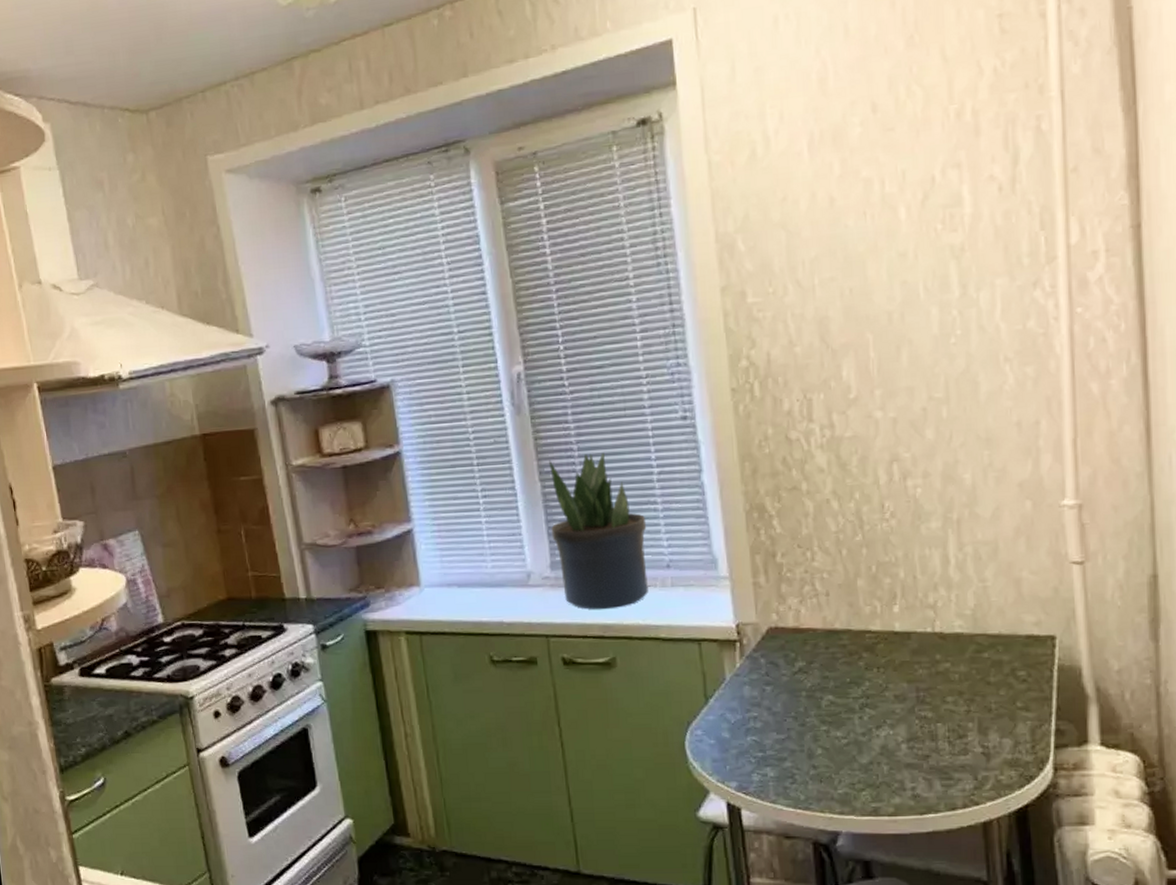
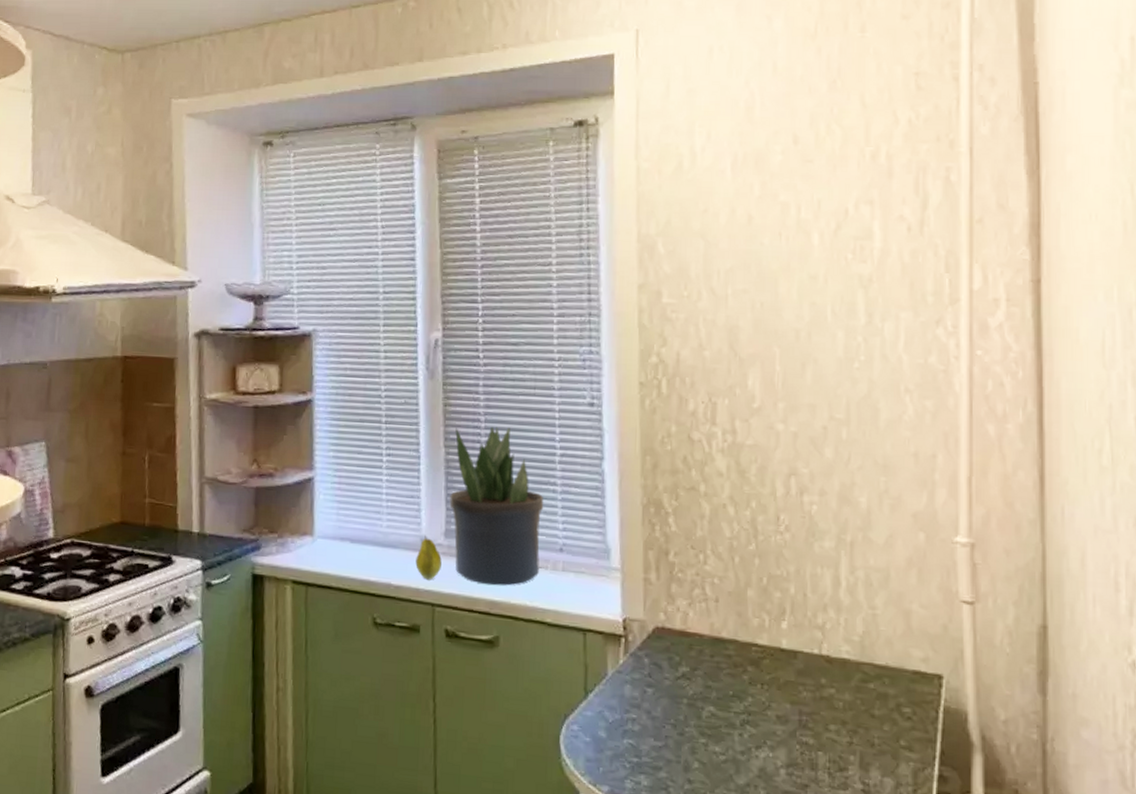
fruit: none [524,570,551,613] -> present [415,535,442,580]

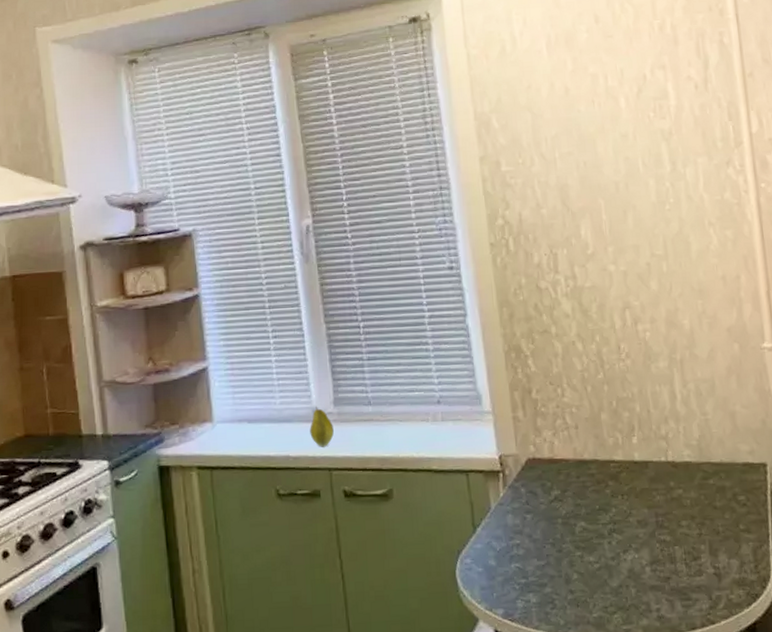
planter: present [449,426,544,585] -> none [333,298,421,443]

